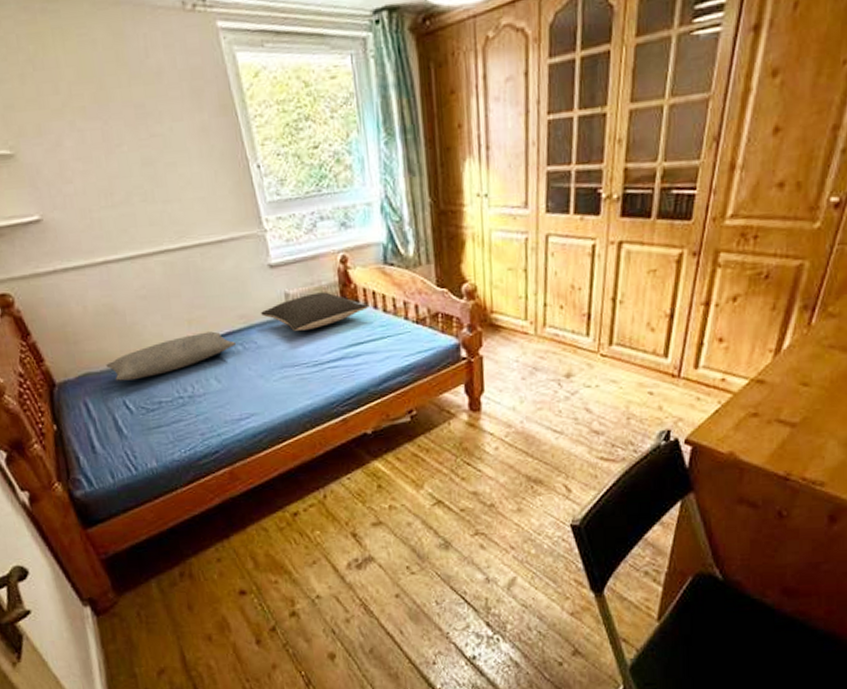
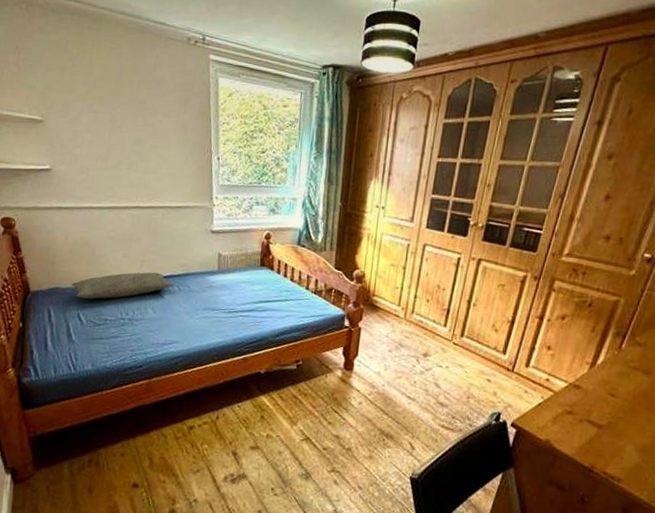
pillow: present [261,292,368,331] -> none [198,257,280,285]

